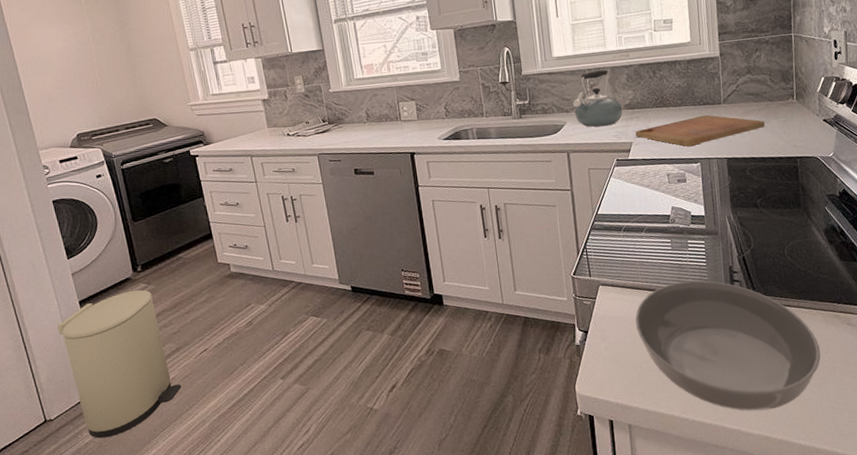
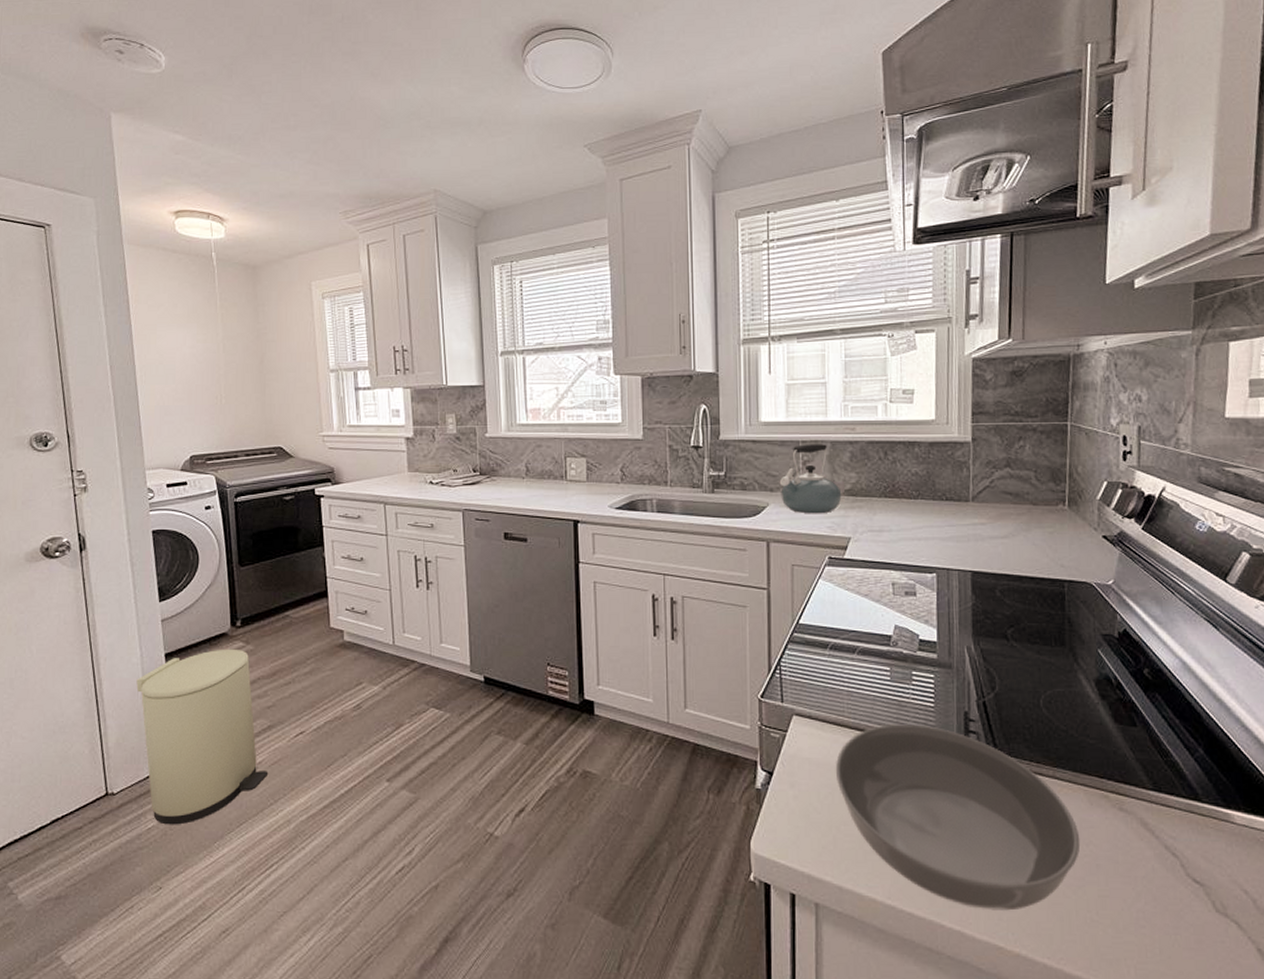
cutting board: present [635,114,765,147] -> none [855,513,1025,552]

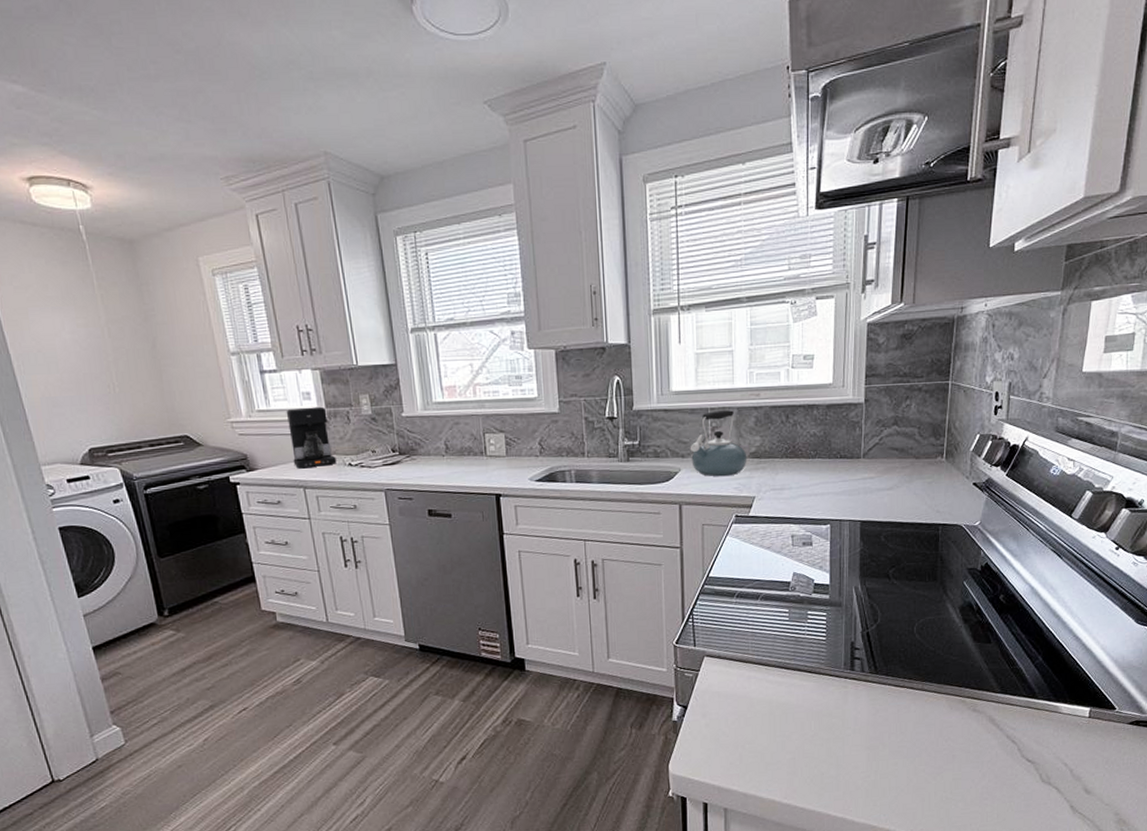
pedal bin: present [136,649,269,825] -> none [66,637,216,803]
coffee maker: none [375,424,418,484] -> present [286,406,337,469]
bowl: present [835,724,1081,911] -> none [741,656,941,799]

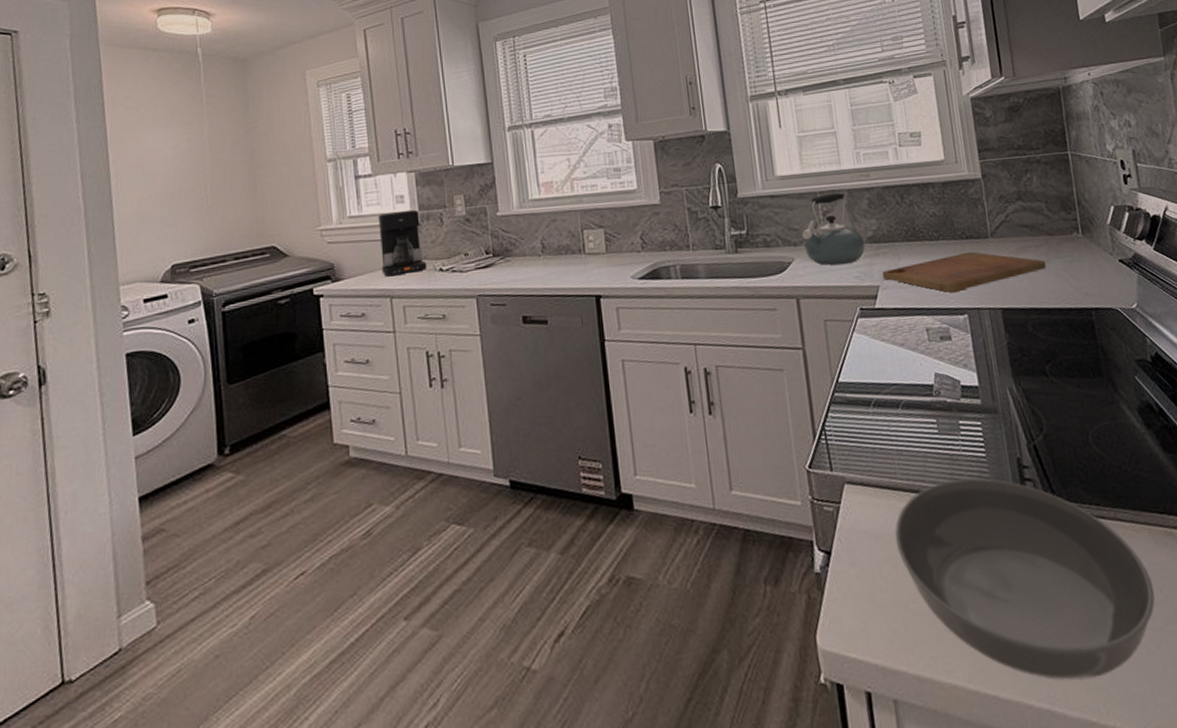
bowl: none [741,656,941,799] -> present [895,478,1155,681]
cutting board: none [759,470,907,506] -> present [882,251,1046,293]

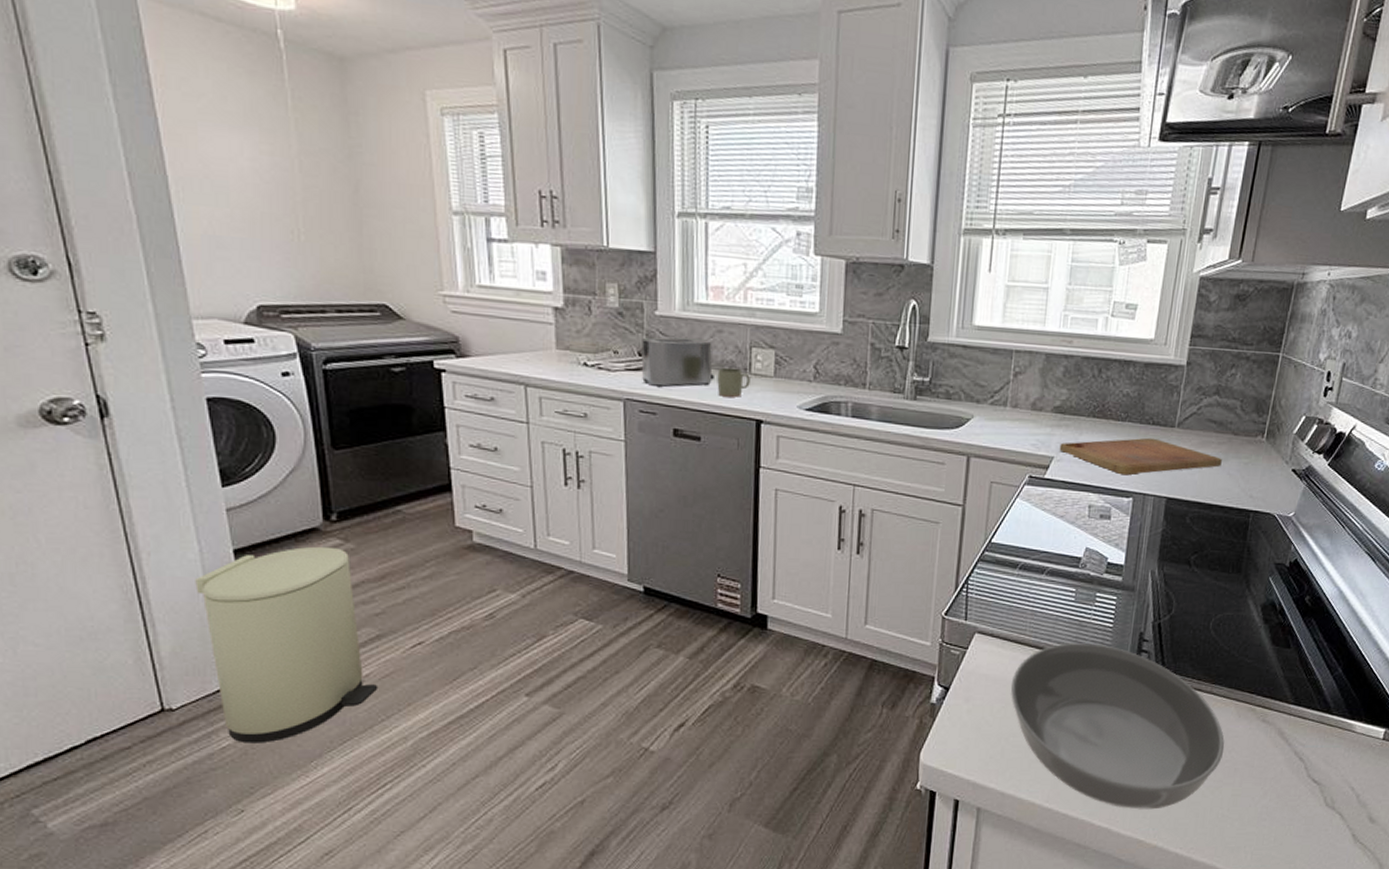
pedal bin: none [103,481,264,713] -> present [195,546,378,743]
coffee maker: present [378,209,427,277] -> none [513,289,569,363]
toaster: none [488,230,553,281] -> present [641,337,714,388]
mug: none [556,250,586,279] -> present [717,367,750,397]
kettle: present [801,193,866,265] -> none [987,354,1051,430]

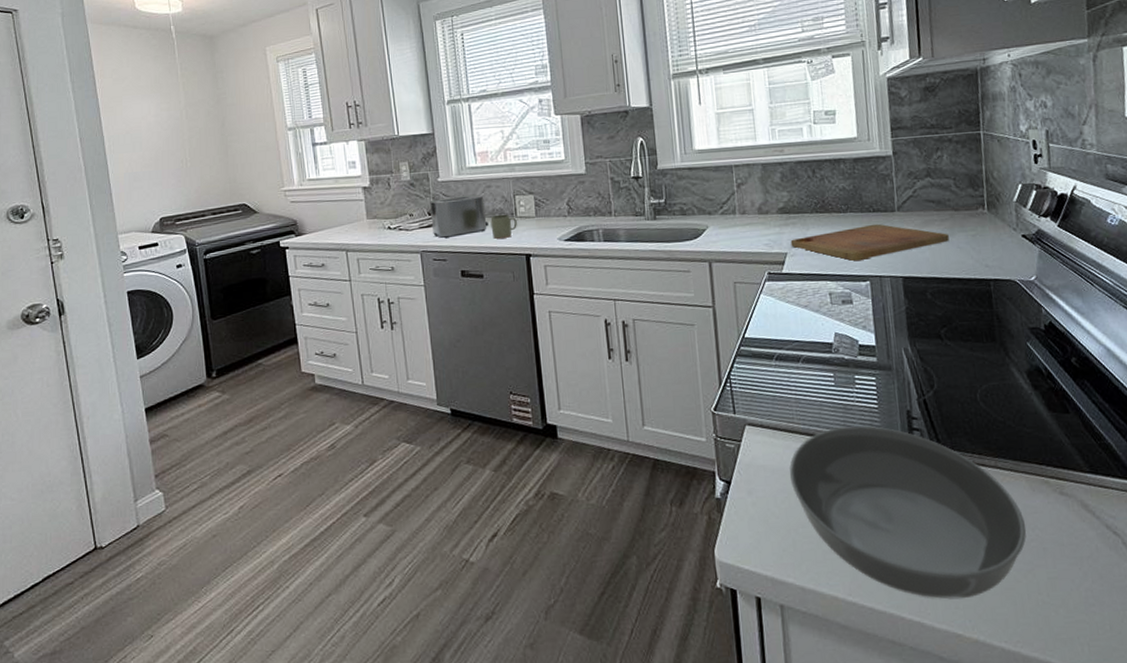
pedal bin: present [195,546,378,743] -> none [119,399,250,574]

